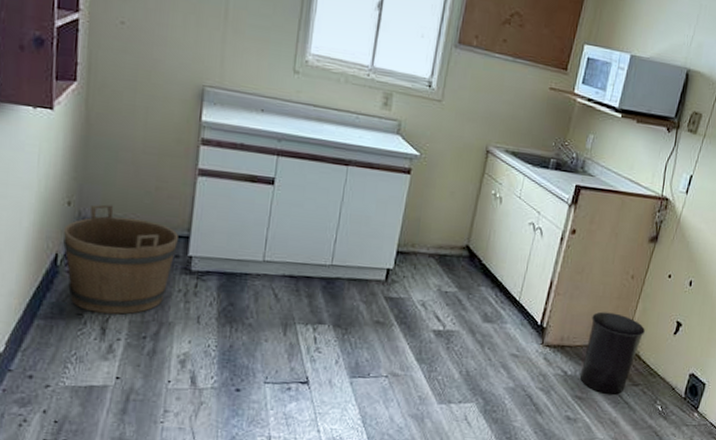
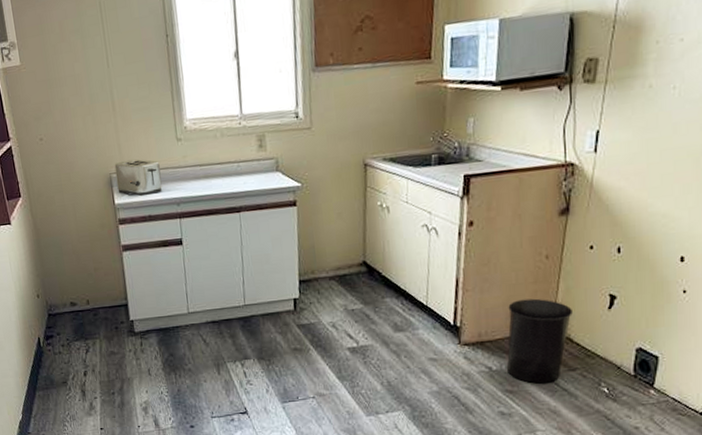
bucket: present [63,204,178,315] -> none [39,291,121,379]
toaster: none [208,76,267,122] -> present [114,159,162,197]

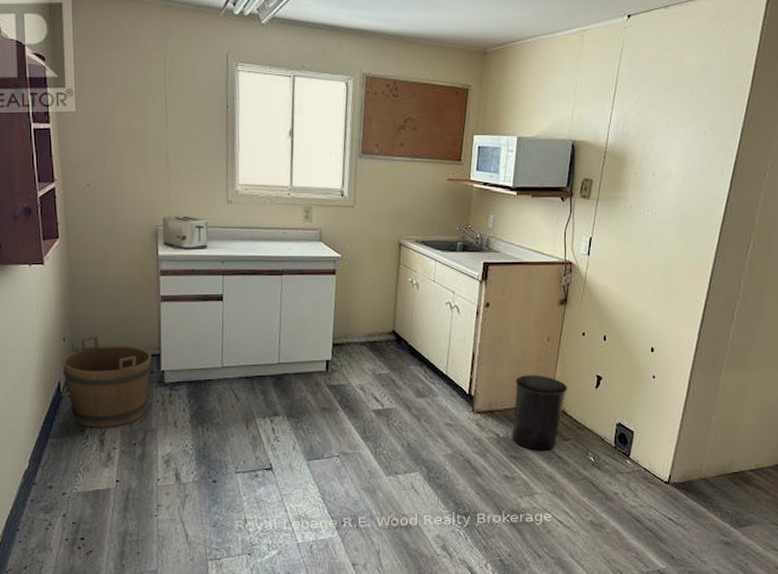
bucket: none [39,291,121,379] -> present [63,336,152,428]

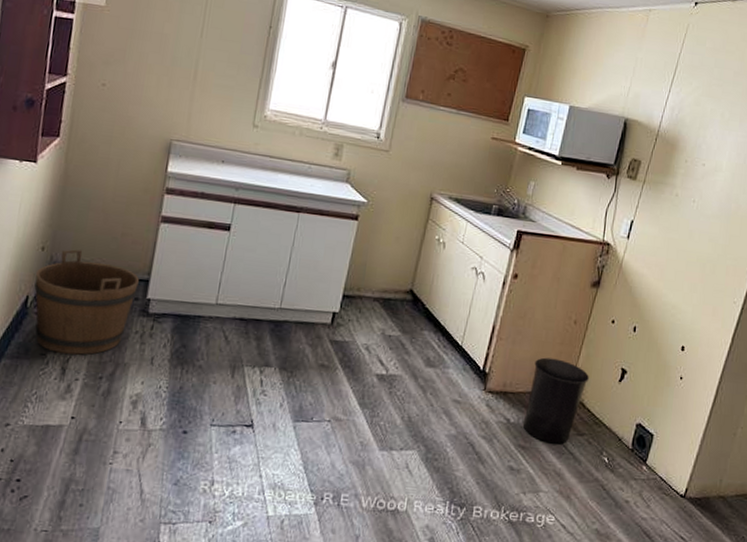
toaster: present [162,214,208,251] -> none [174,130,228,172]

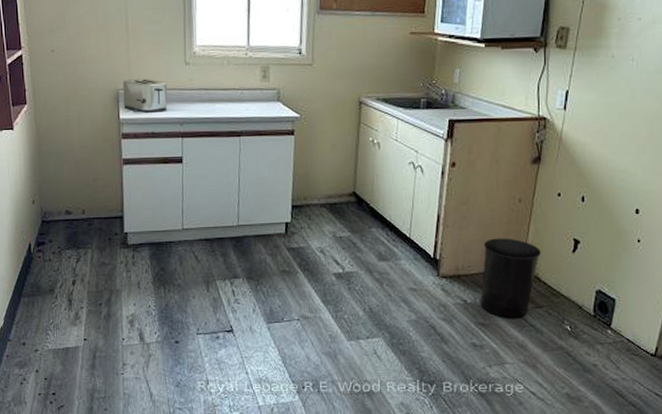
bucket: present [34,249,139,355] -> none [33,199,115,287]
toaster: none [174,130,228,172] -> present [122,78,167,114]

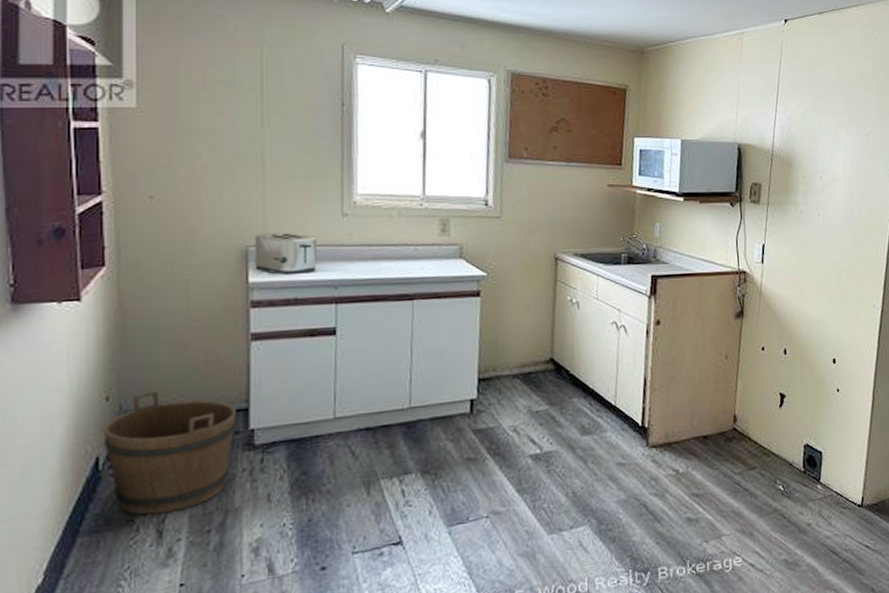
bucket: none [33,199,115,287] -> present [104,391,236,515]
waste bin: present [480,238,541,318] -> none [692,397,750,485]

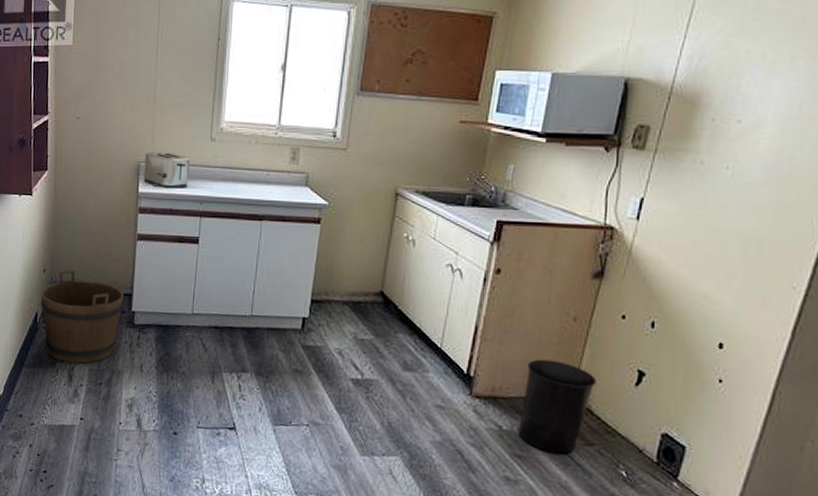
waste bin: none [692,397,750,485] -> present [517,359,596,455]

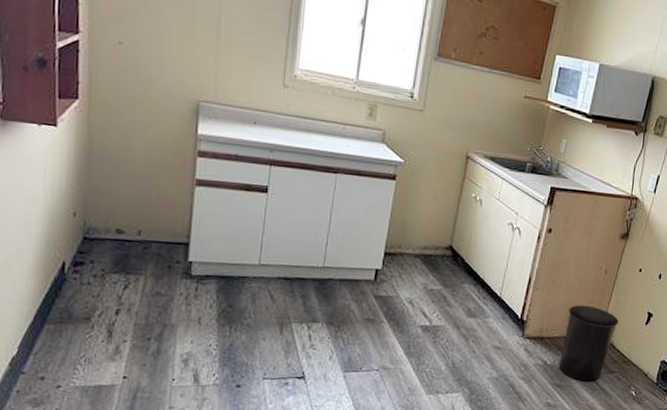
bucket: present [41,270,124,364] -> none [70,214,178,318]
toaster: present [143,151,190,189] -> none [204,91,259,134]

